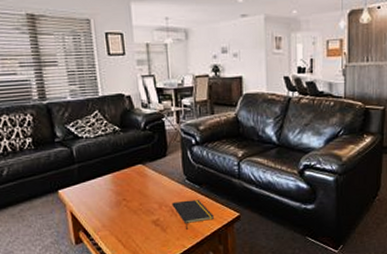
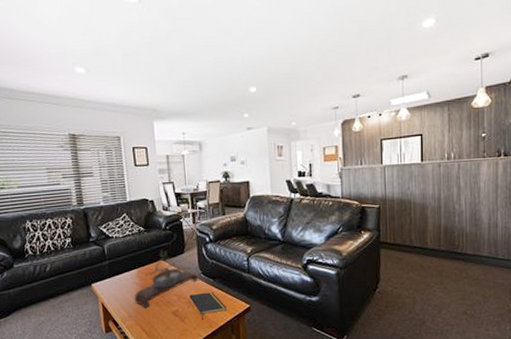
bonsai tree: none [108,152,182,217] -> present [134,250,198,308]

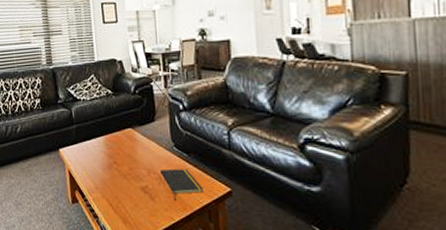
bonsai tree: present [134,250,198,308] -> none [101,116,170,180]

